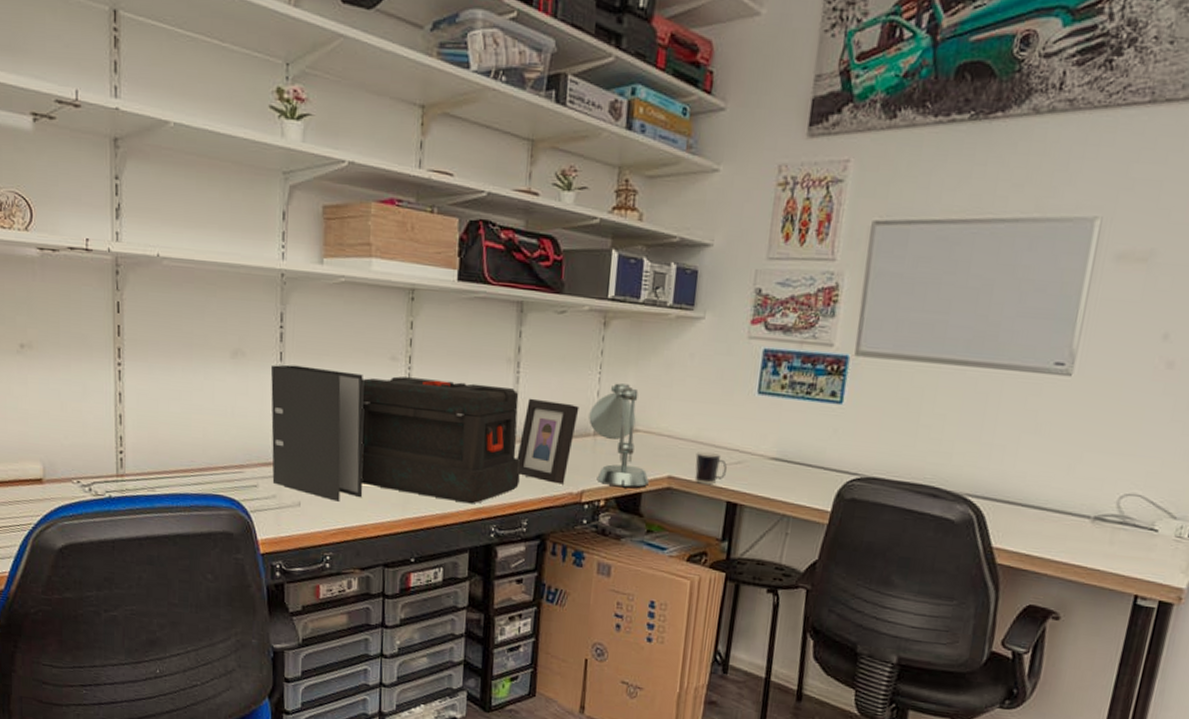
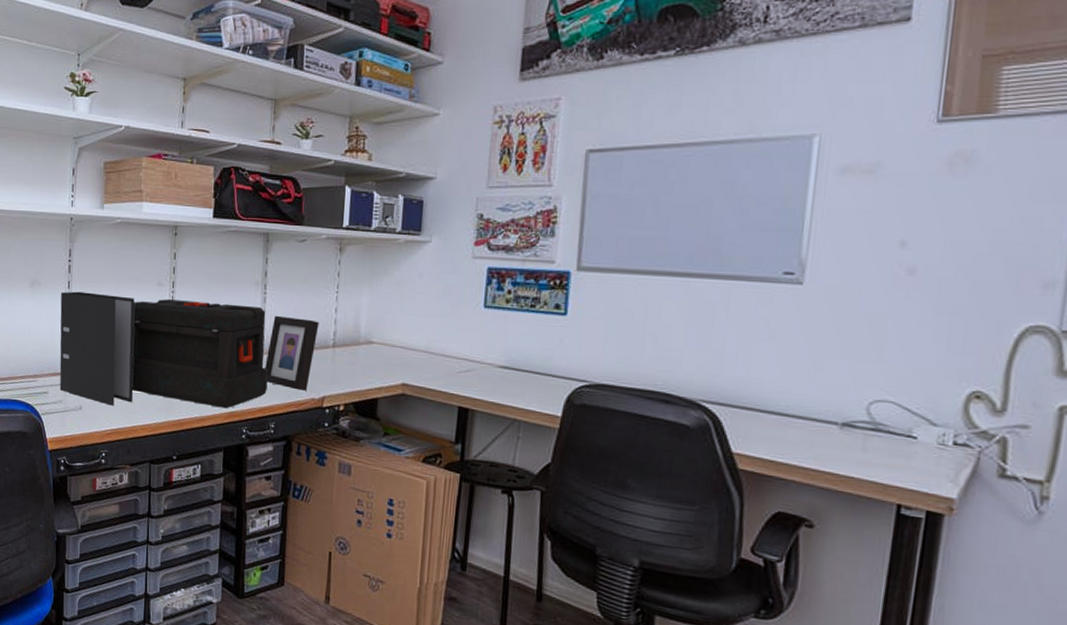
desk lamp: present [589,383,649,489] -> none [328,301,384,395]
mug: present [695,451,727,485] -> none [427,360,457,391]

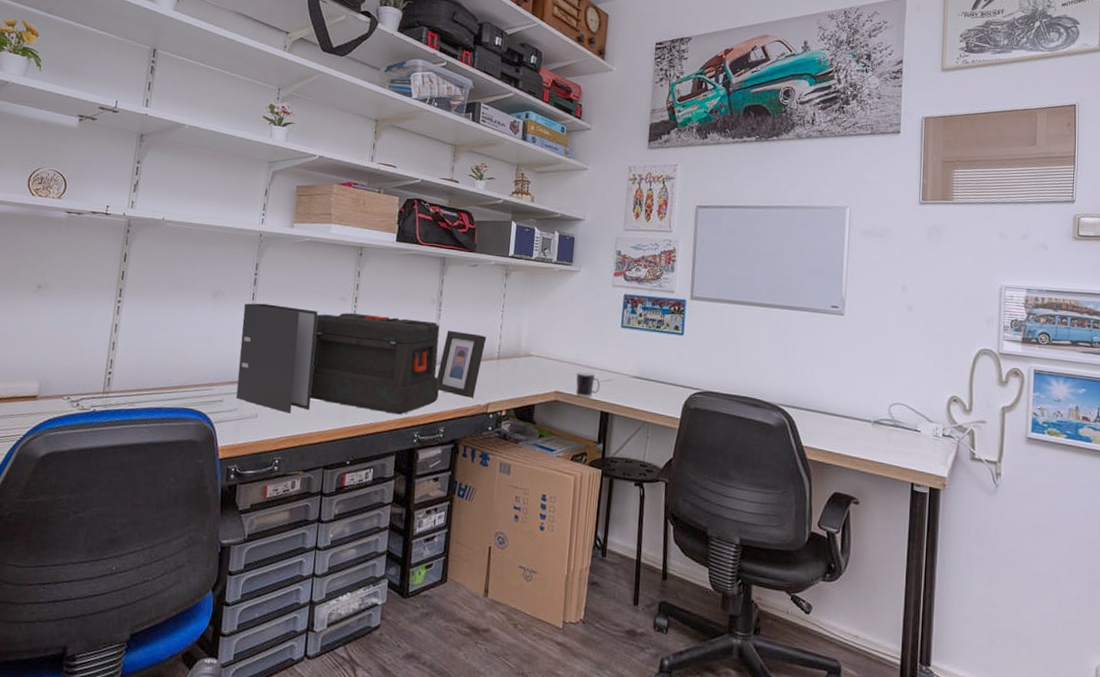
mug: none [427,360,457,391] -> present [576,371,600,398]

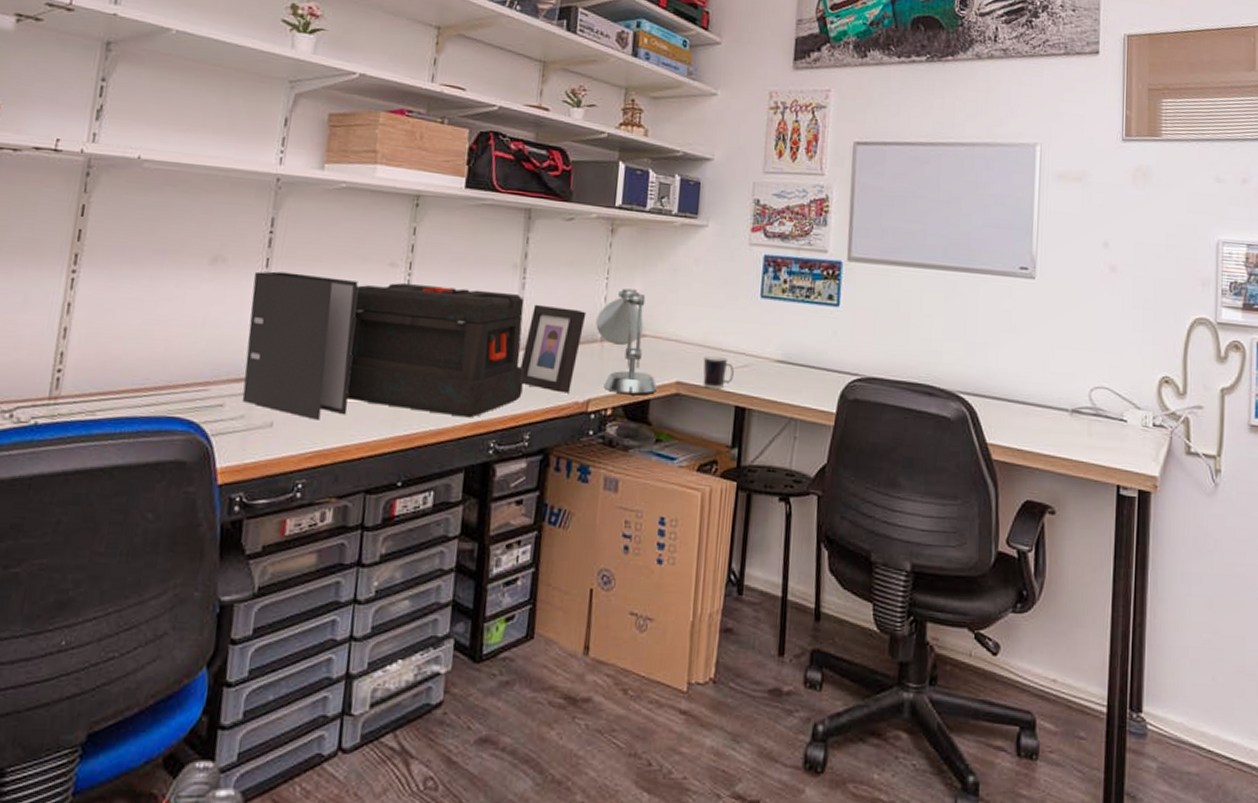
desk lamp: none [494,319,540,401] -> present [596,288,657,396]

